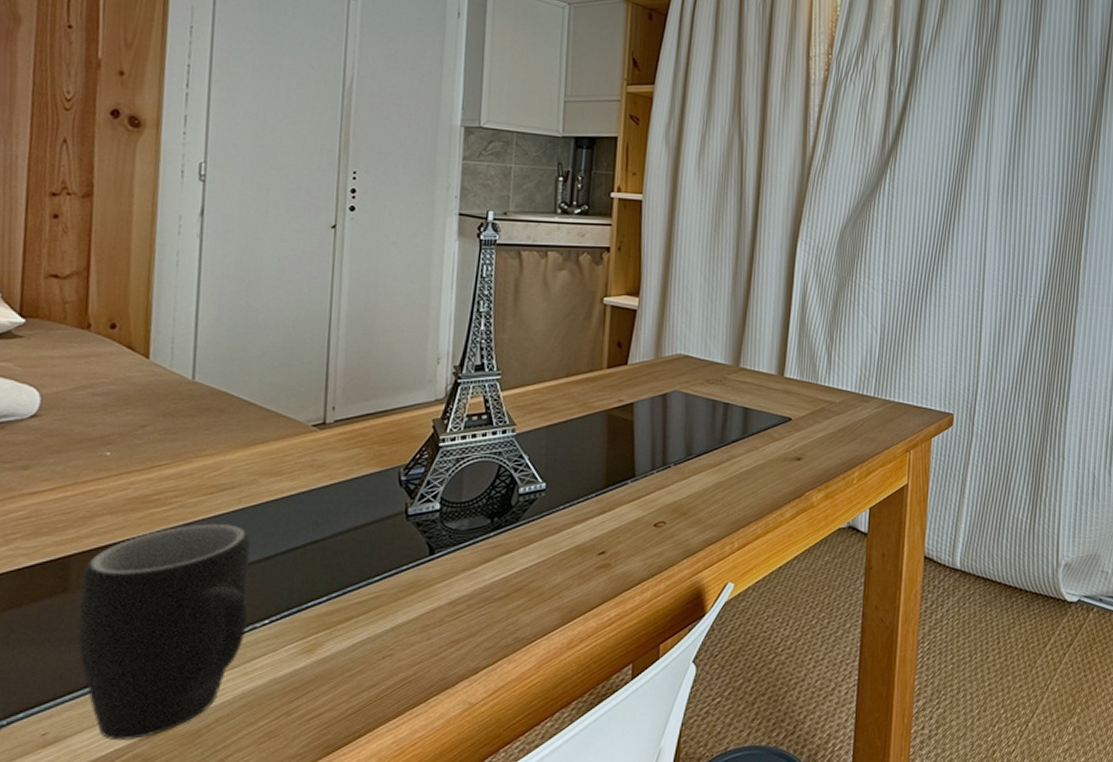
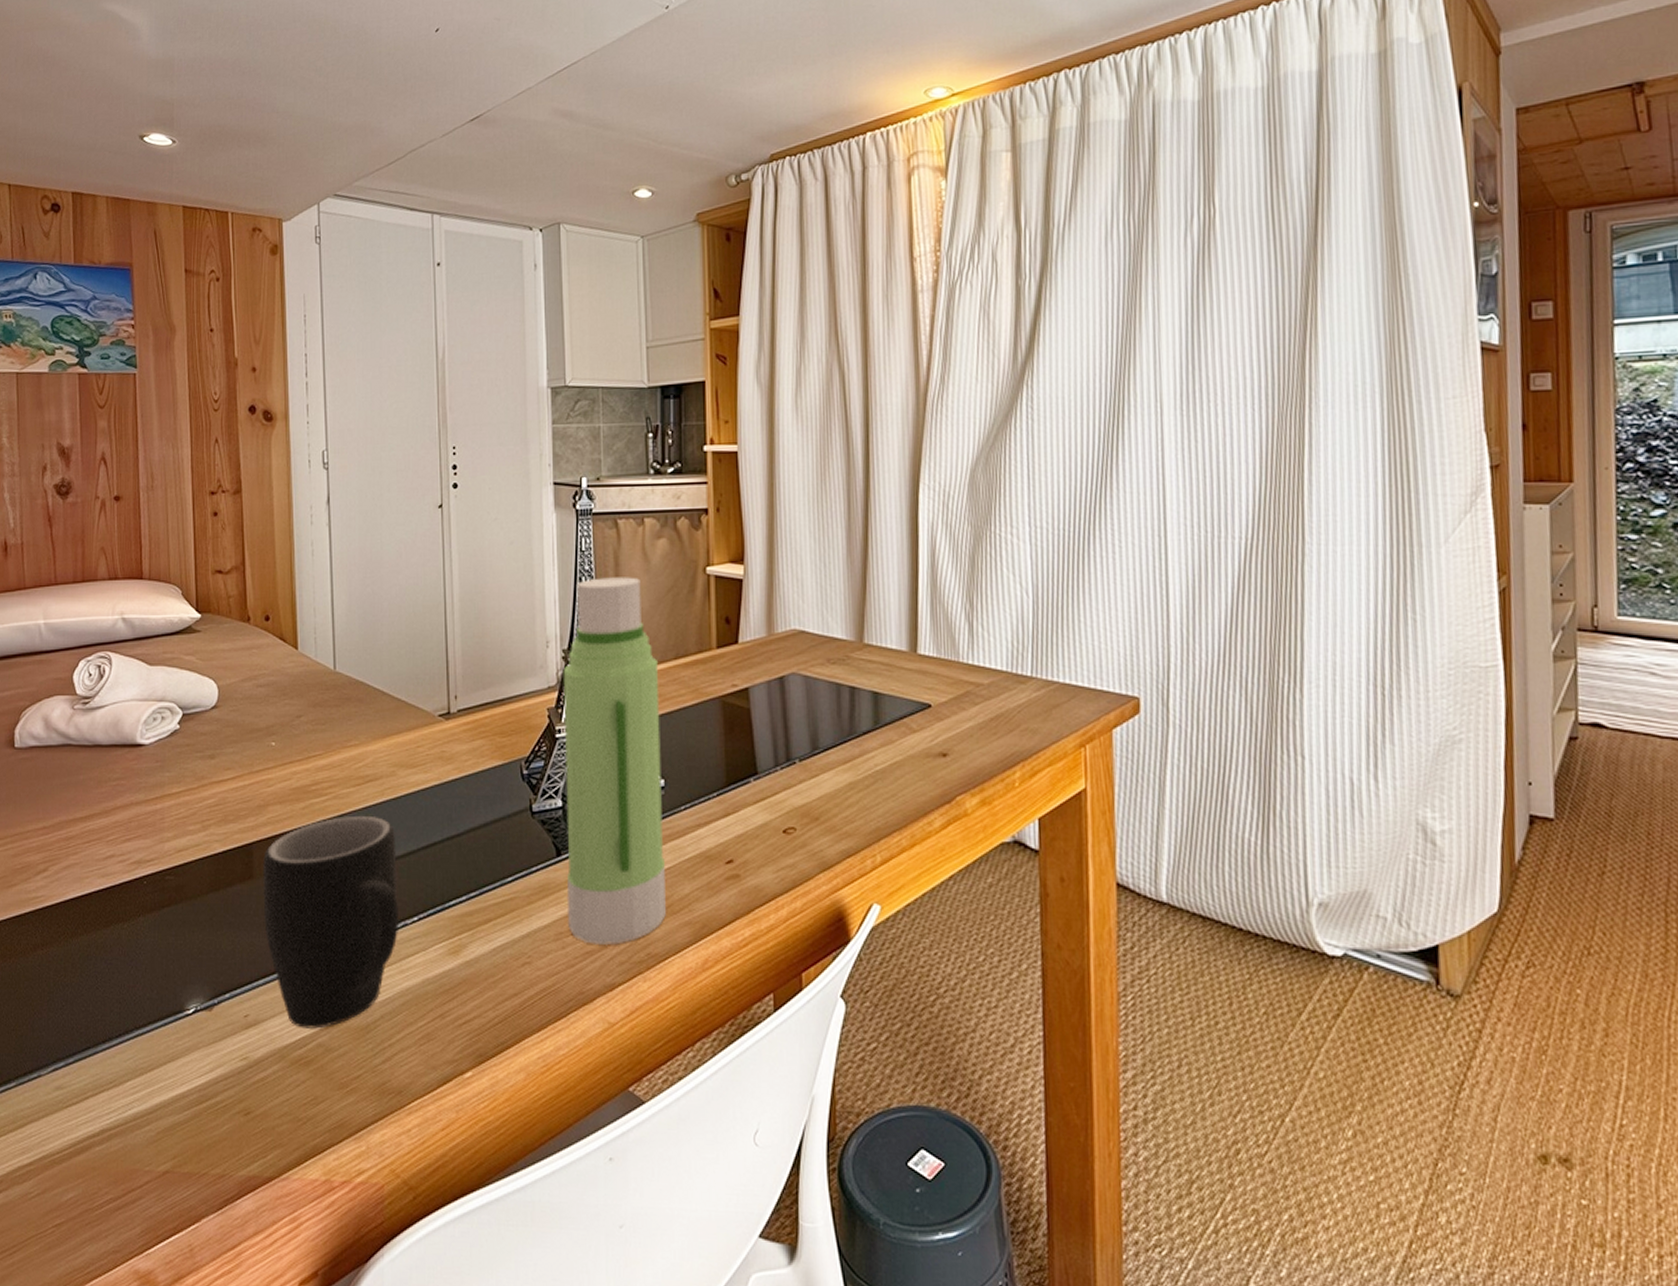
water bottle: none [435,302,550,633] -> present [563,577,666,945]

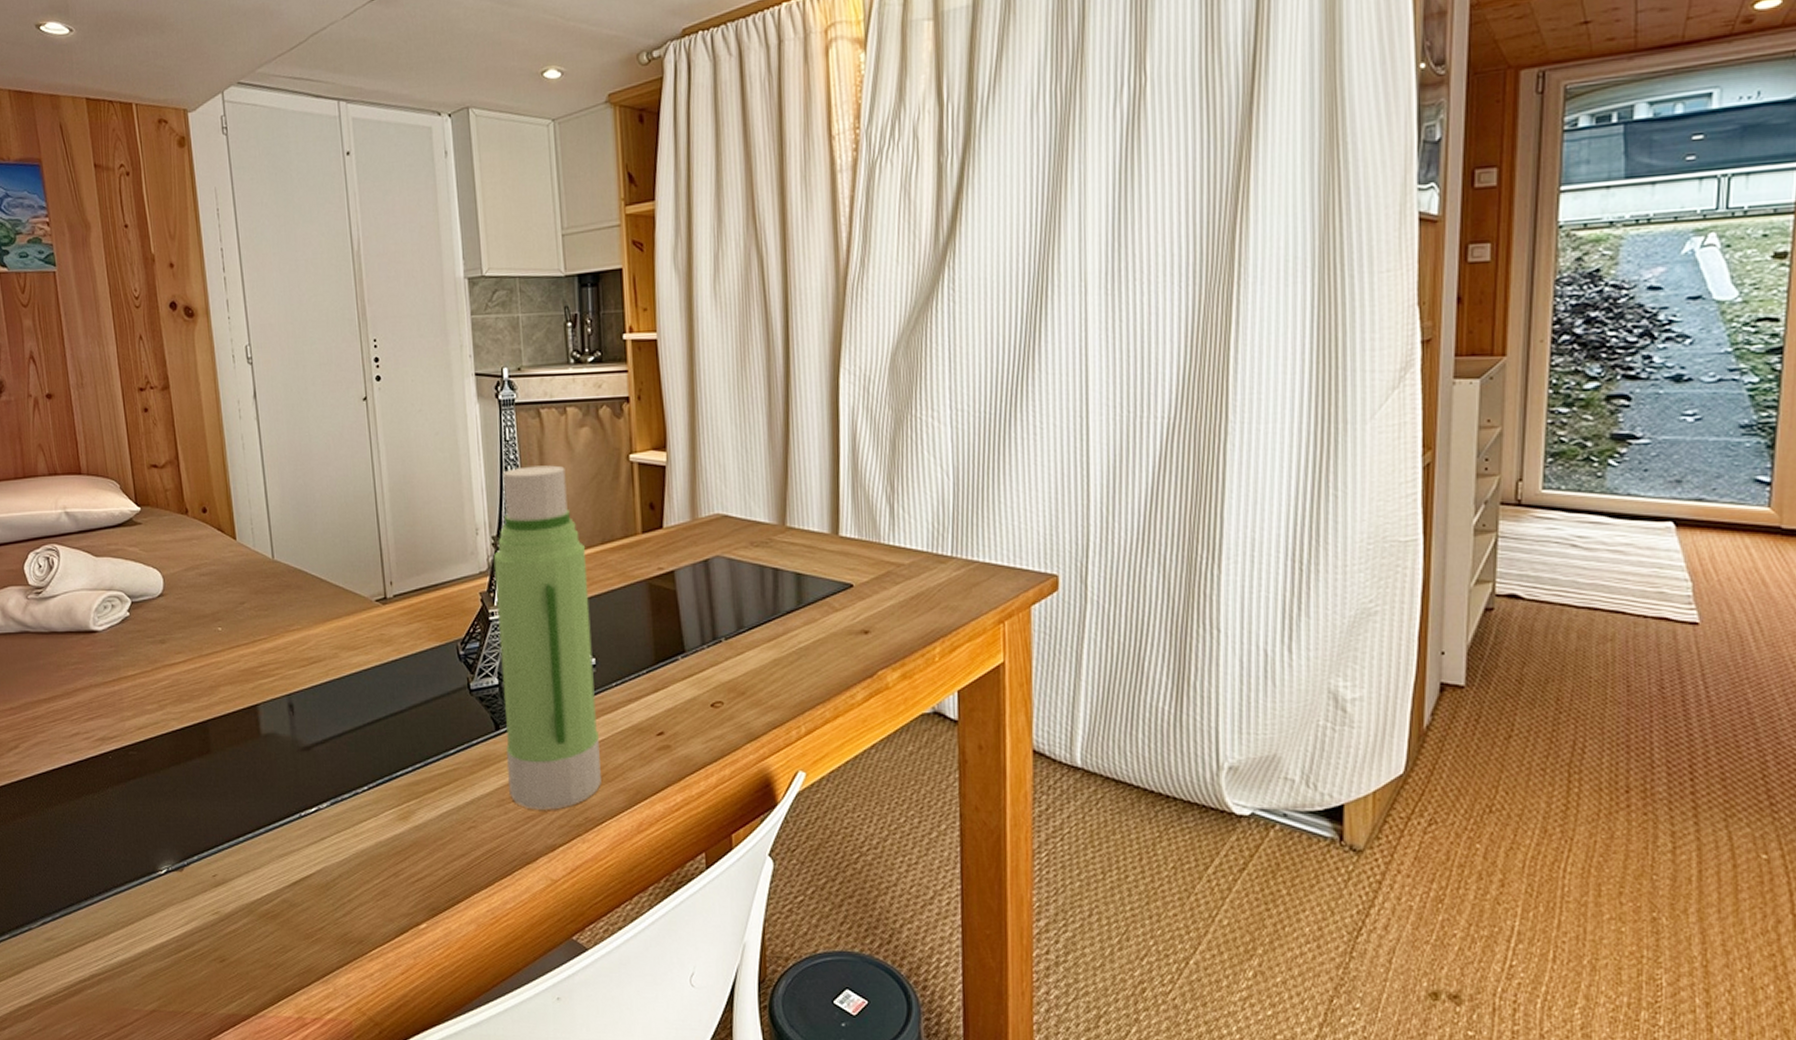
mug: present [262,815,400,1029] -> none [218,694,351,887]

